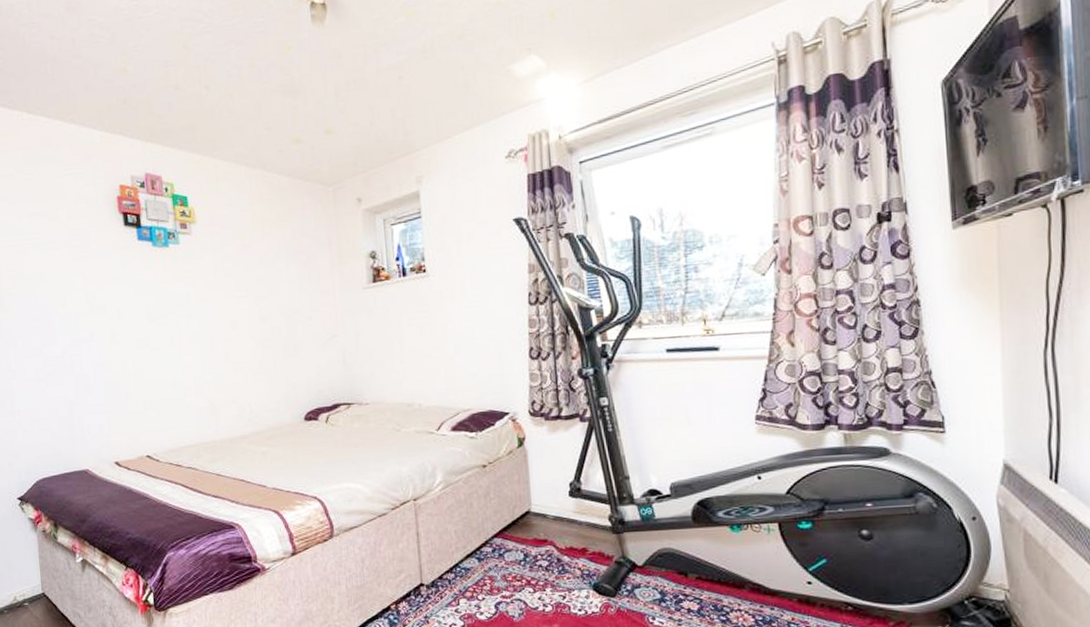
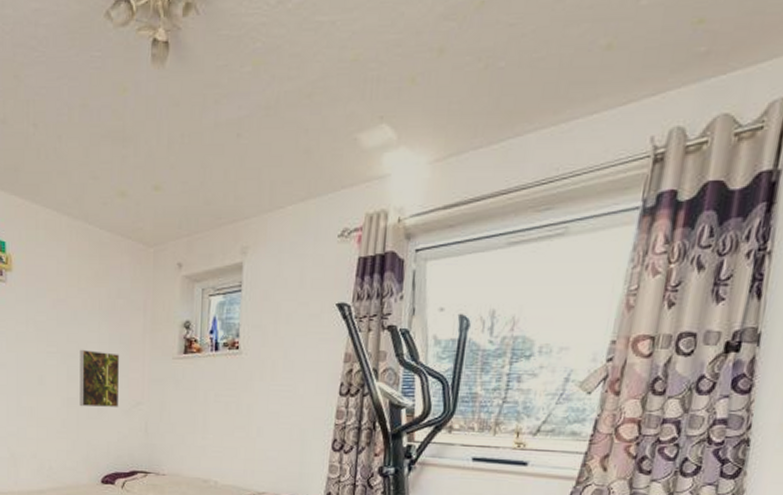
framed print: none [270,289,315,347] -> present [79,349,120,408]

